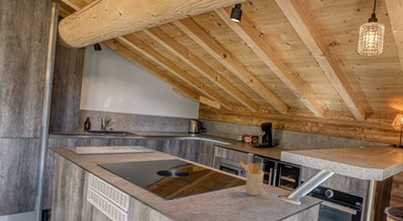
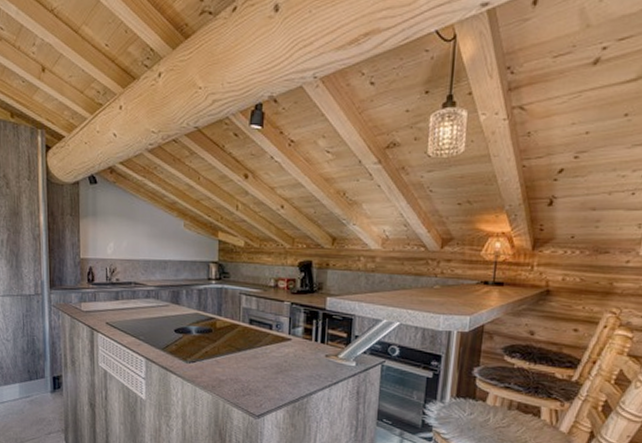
utensil holder: present [239,161,265,196] -> none [273,313,306,356]

